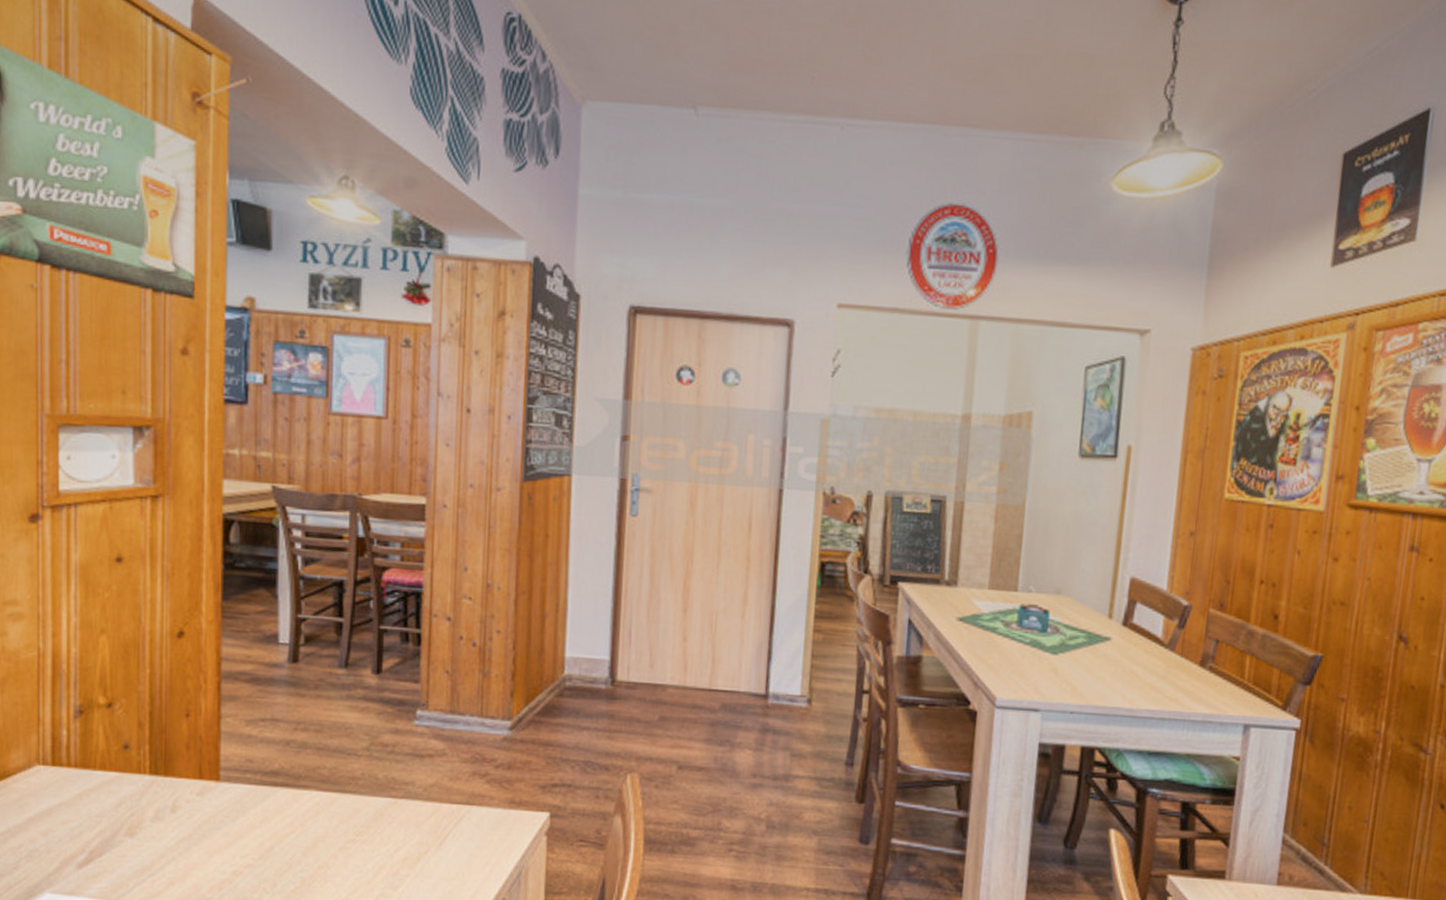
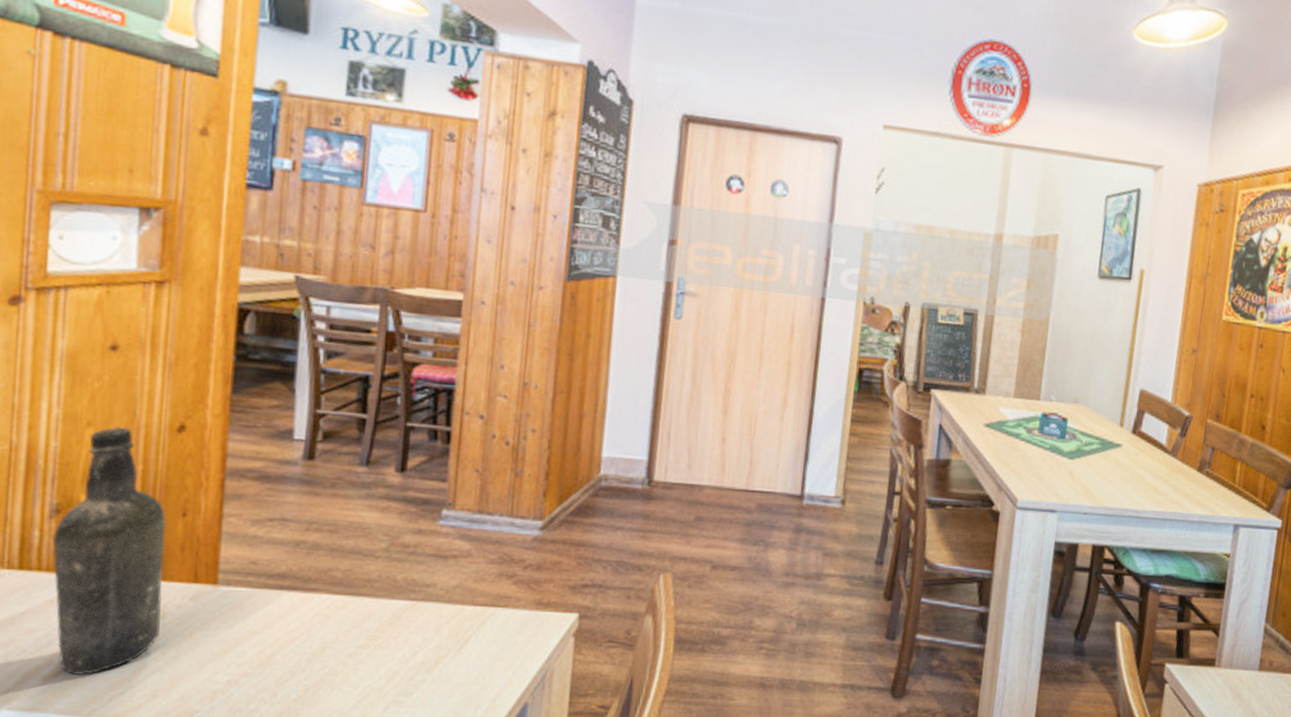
beer bottle: none [77,633,174,863] -> present [51,426,166,675]

